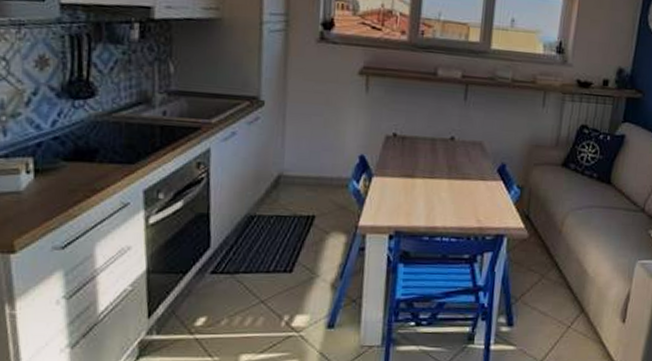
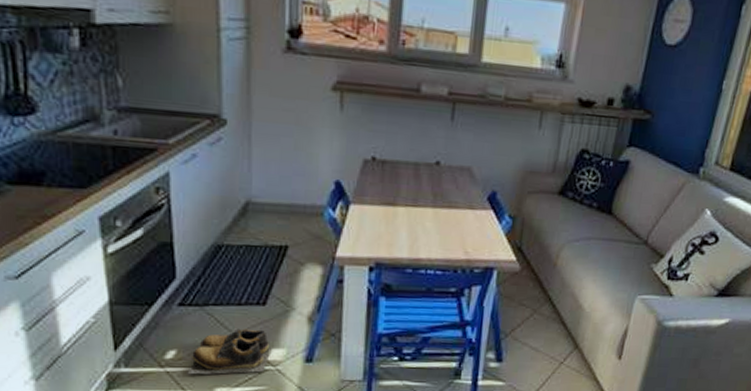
shoes: none [215,295,294,342] -> present [187,328,269,375]

